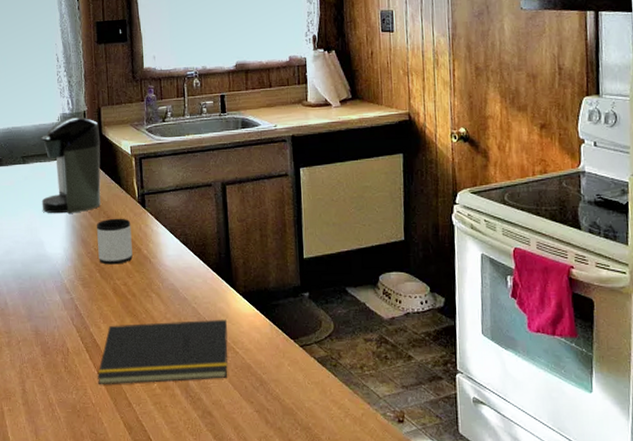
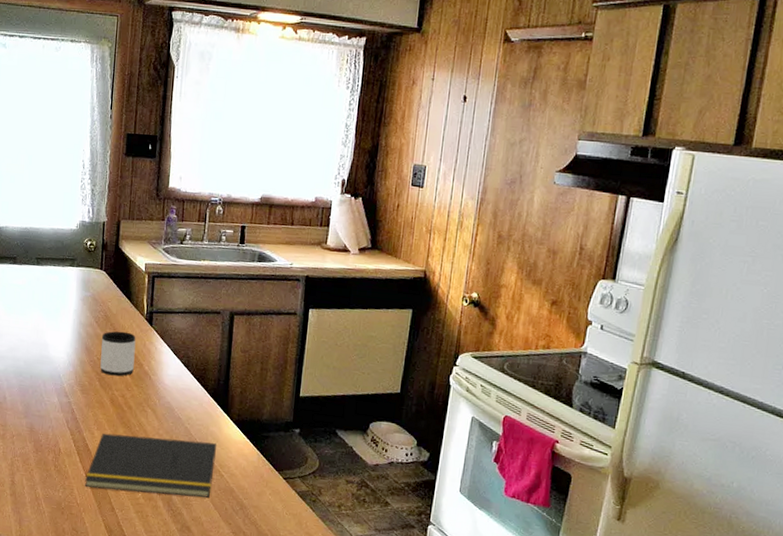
coffee maker: present [41,117,101,214] -> none [50,226,117,321]

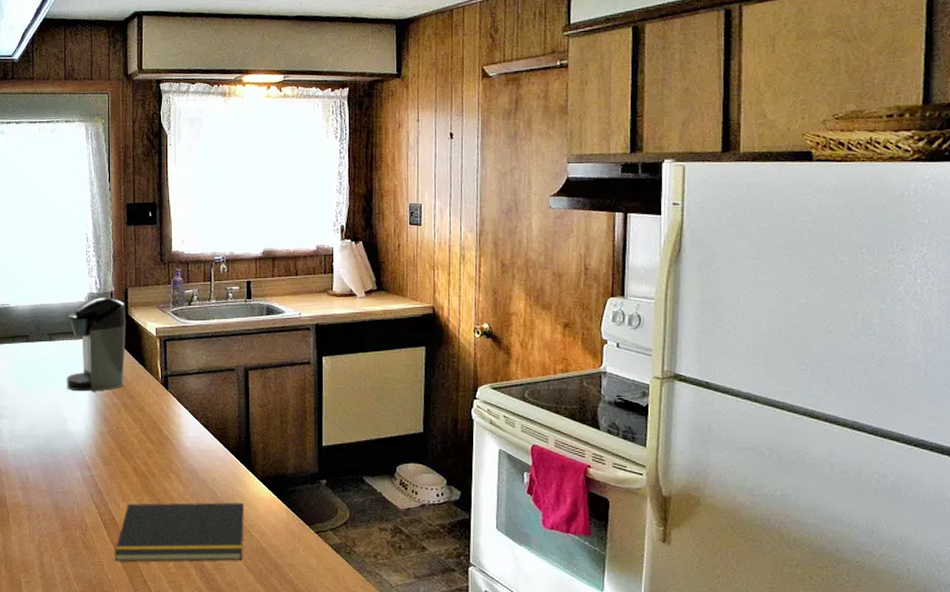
coffee maker: none [50,226,117,321] -> present [66,297,127,392]
mug: present [100,331,136,377] -> none [120,398,154,444]

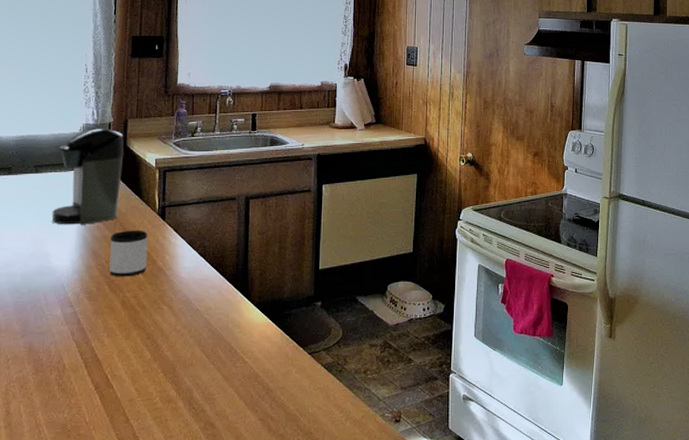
notepad: present [115,502,245,562] -> none [94,329,239,402]
mug: none [120,398,154,444] -> present [109,230,148,277]

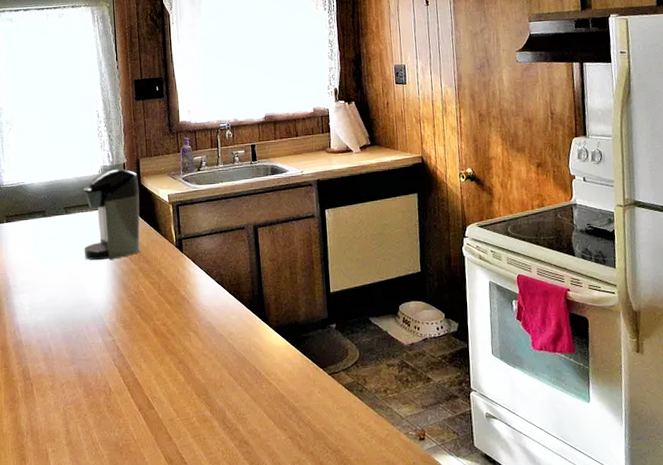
mug: present [109,230,148,277] -> none [137,262,171,307]

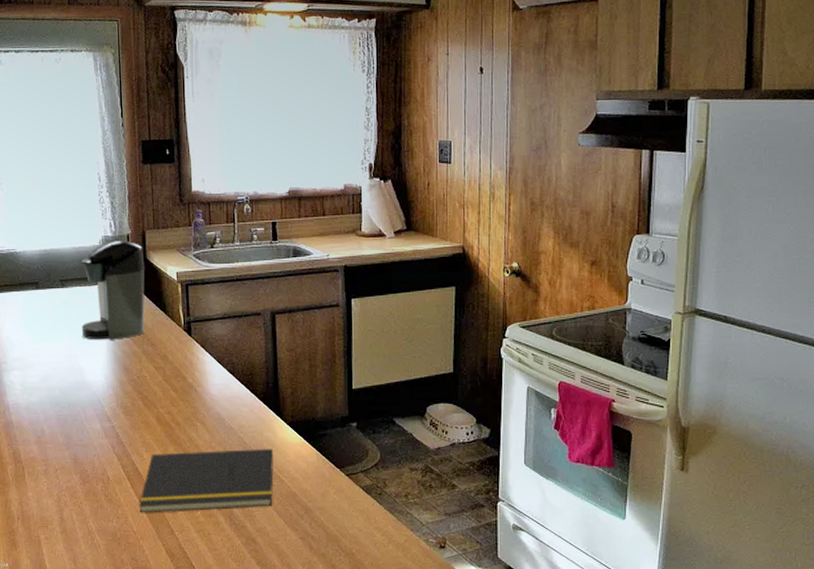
notepad: none [139,352,263,422] -> present [139,448,274,513]

